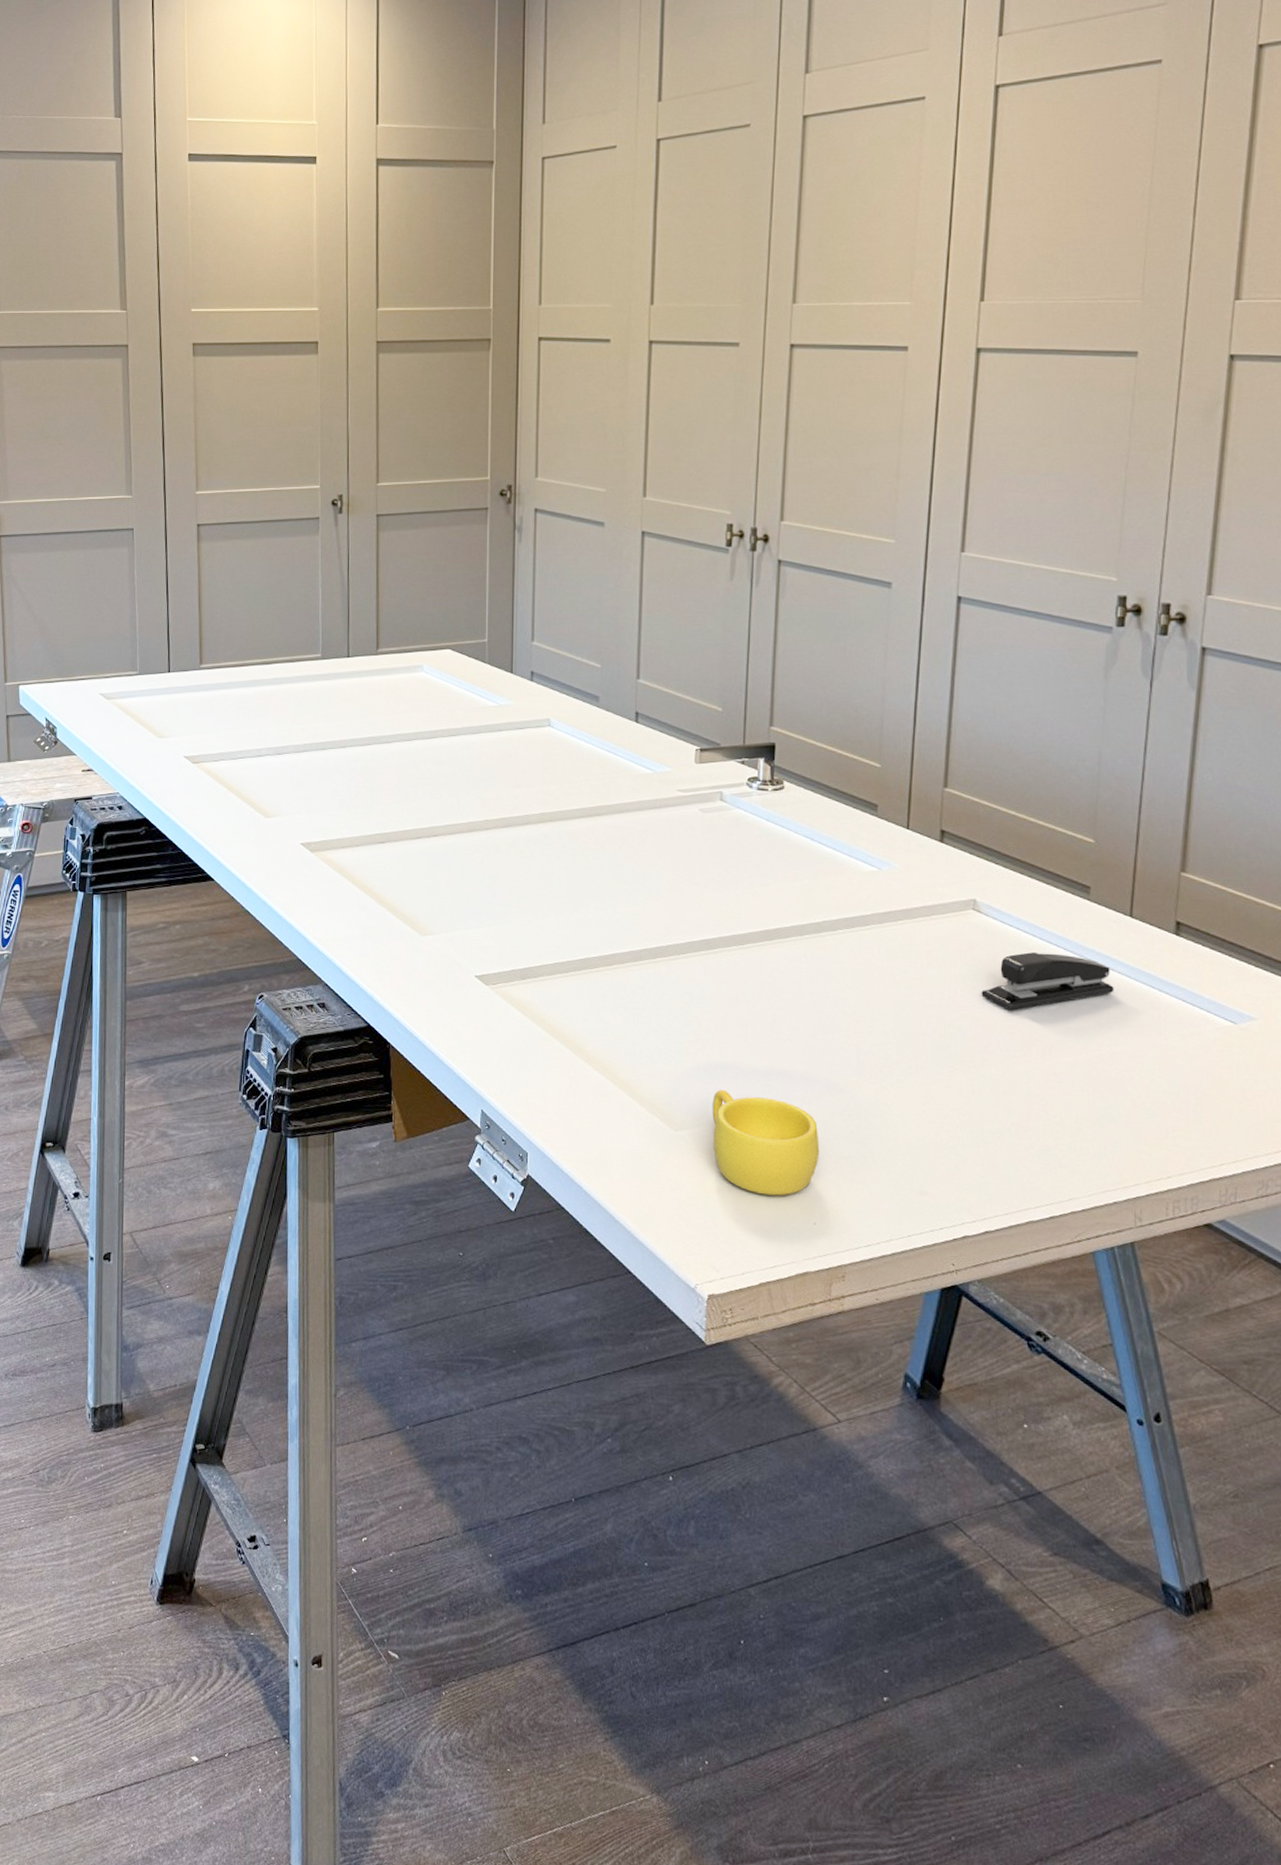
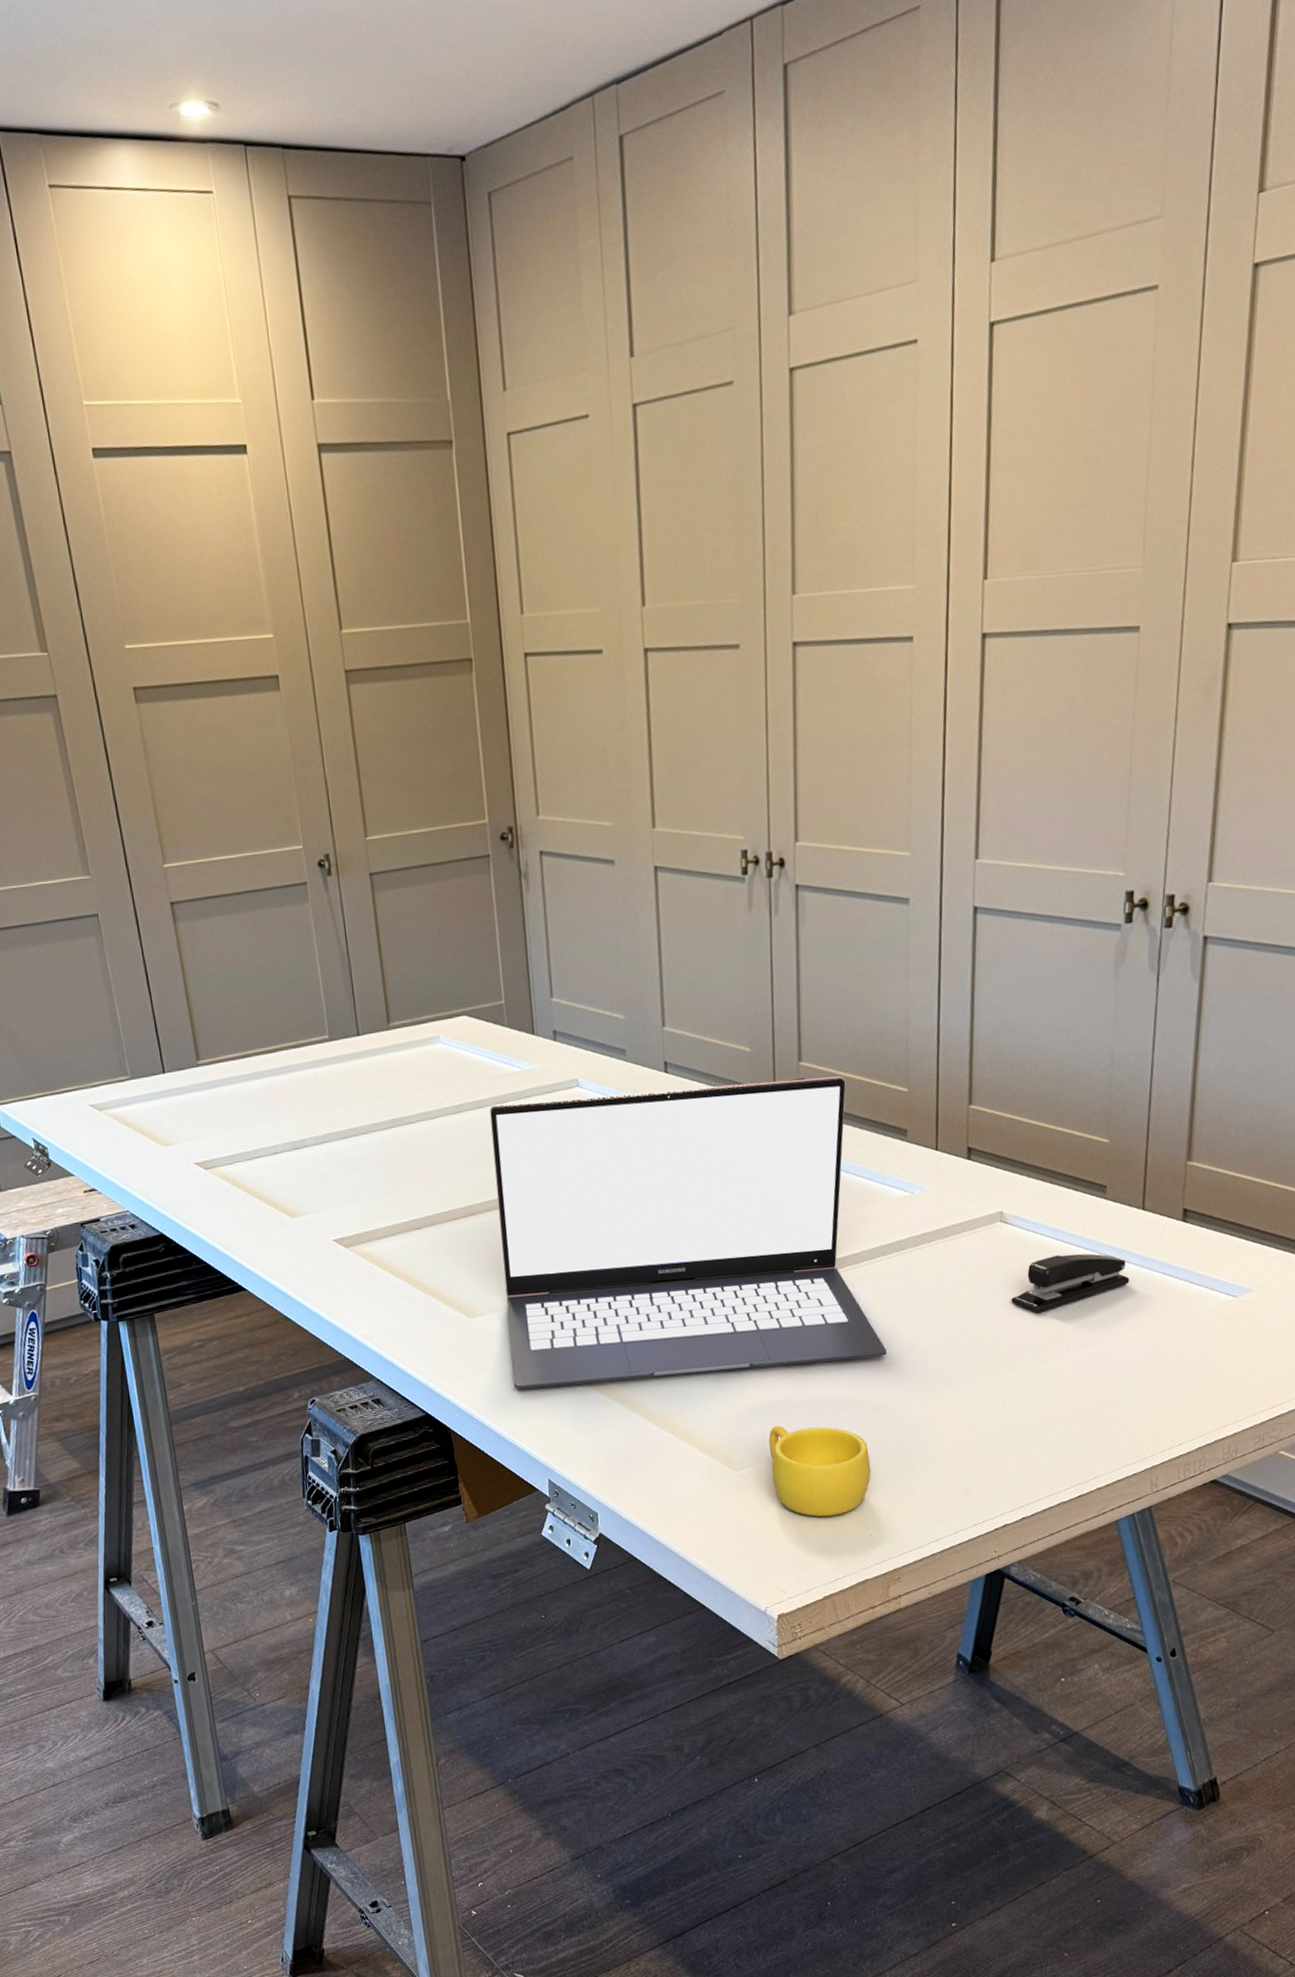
laptop: none [458,734,844,1033] -> present [489,1076,887,1389]

